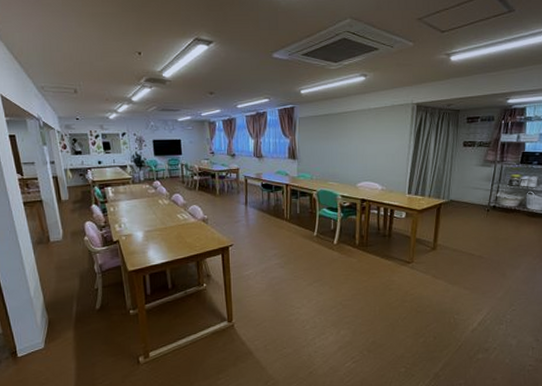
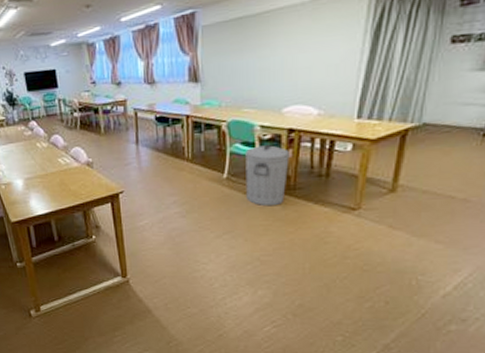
trash can: none [330,211,363,260] -> present [245,145,289,207]

